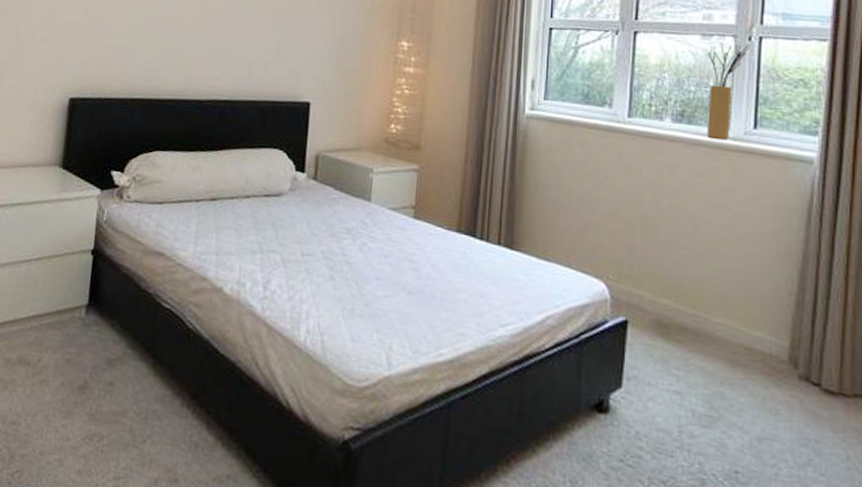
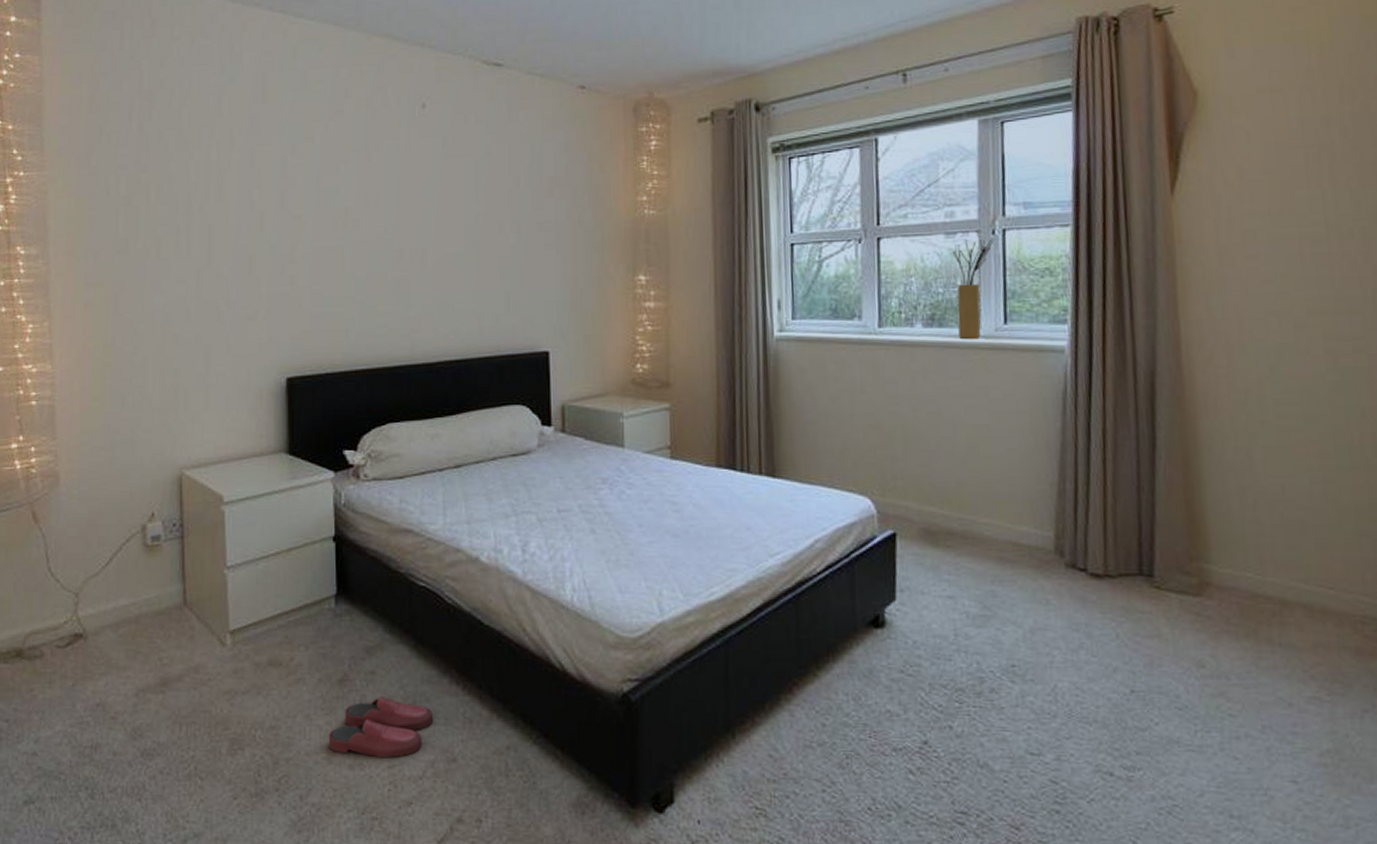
slippers: none [62,407,162,470] -> present [328,695,434,758]

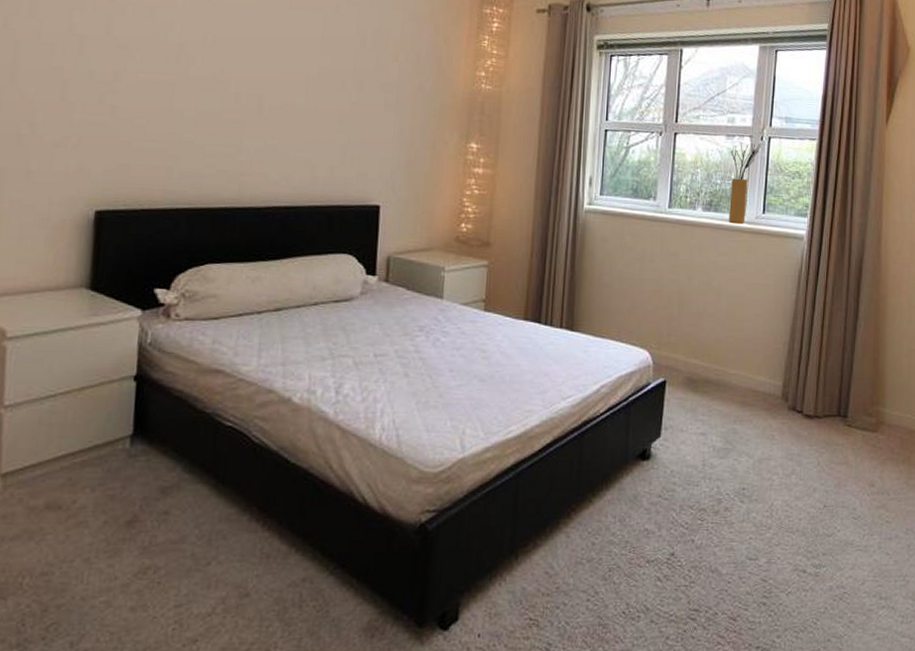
slippers: present [328,695,434,758] -> none [108,535,229,598]

